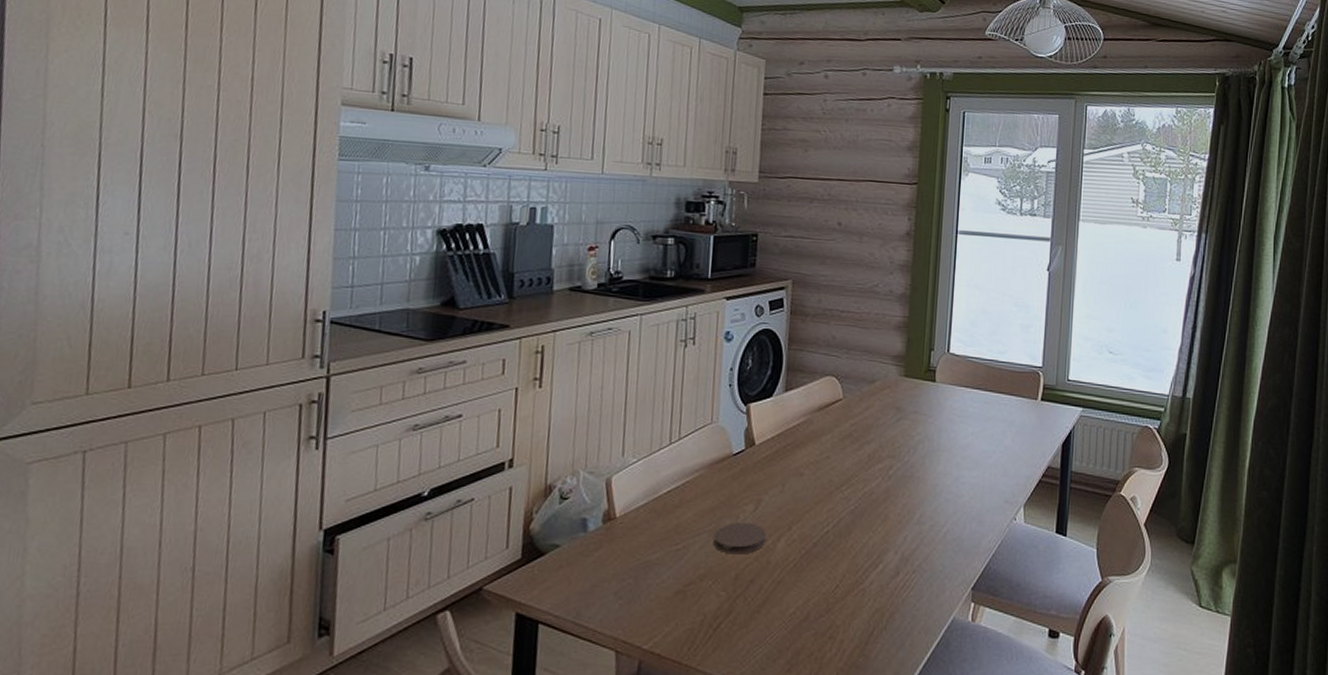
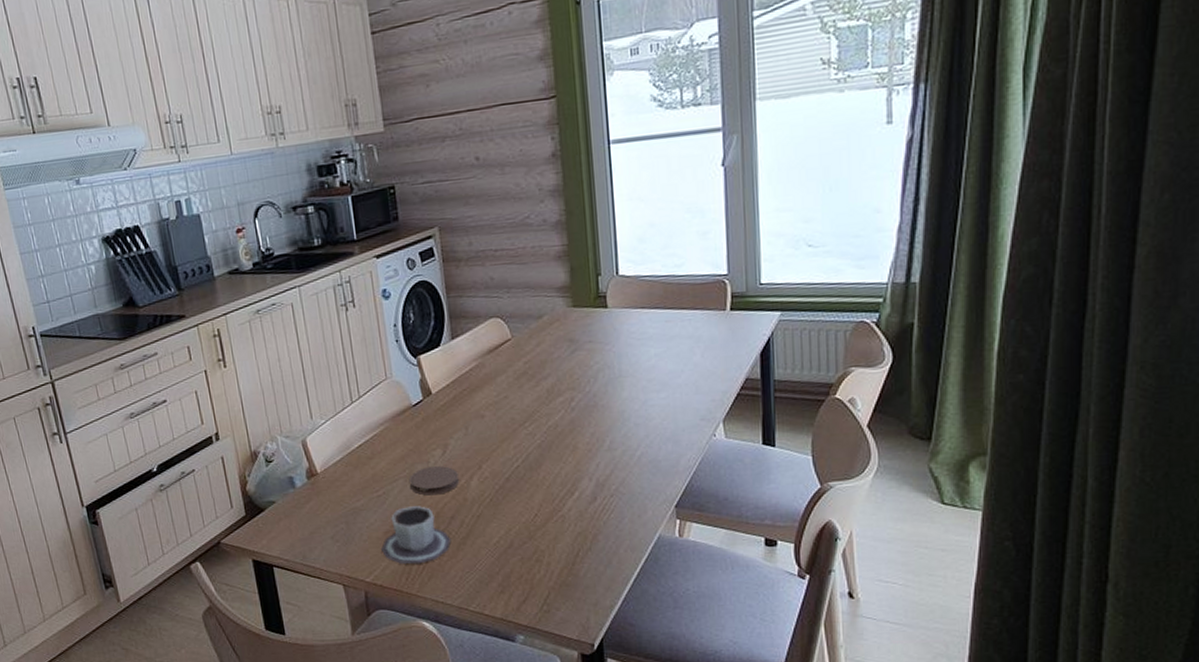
cup: none [668,565,746,632] -> present [381,506,451,564]

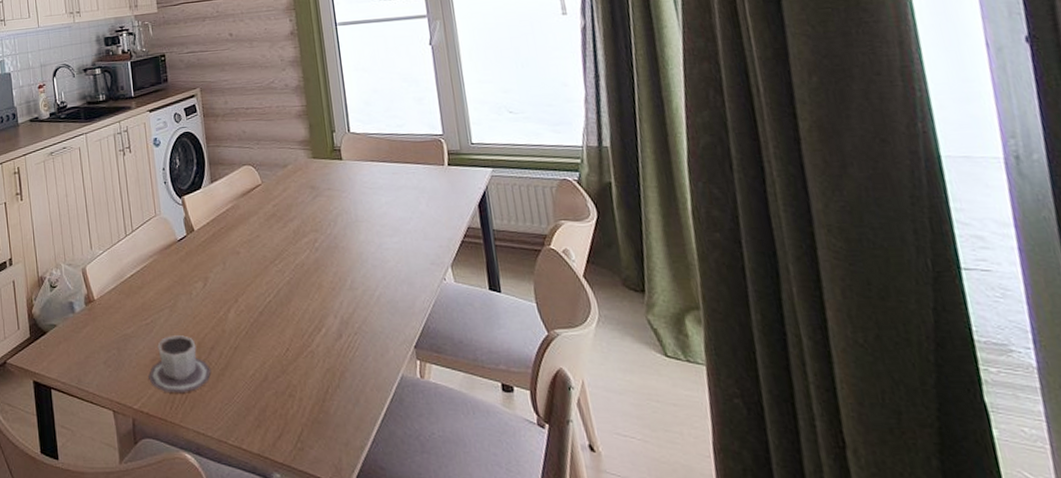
coaster: present [408,466,459,496] -> none [173,298,218,326]

